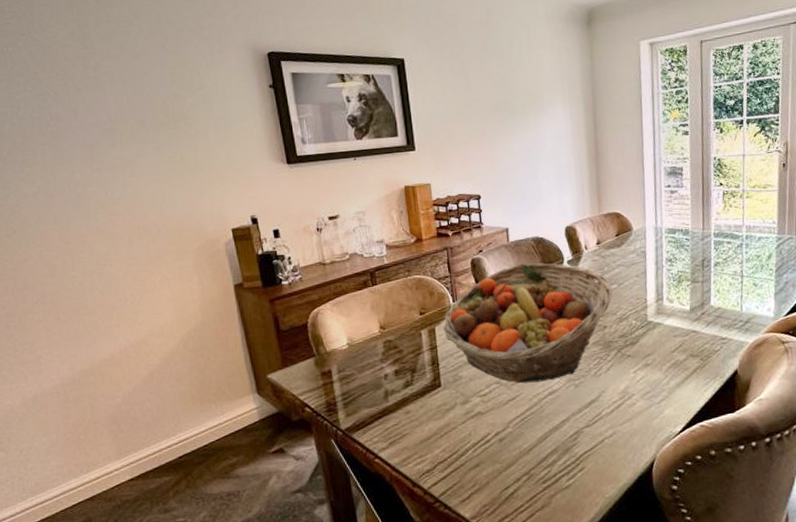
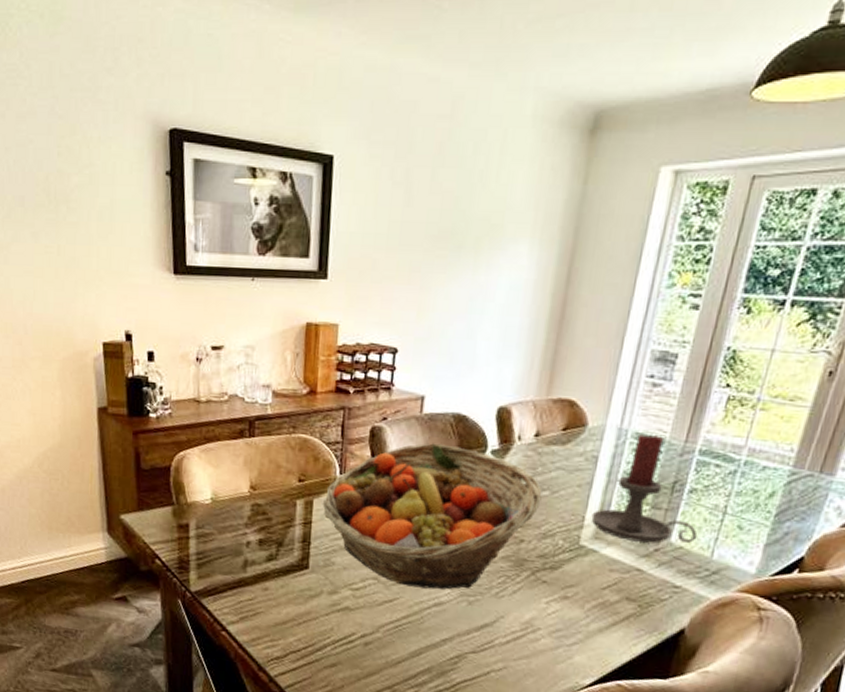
candle holder: none [651,228,728,311] -> present [591,434,698,544]

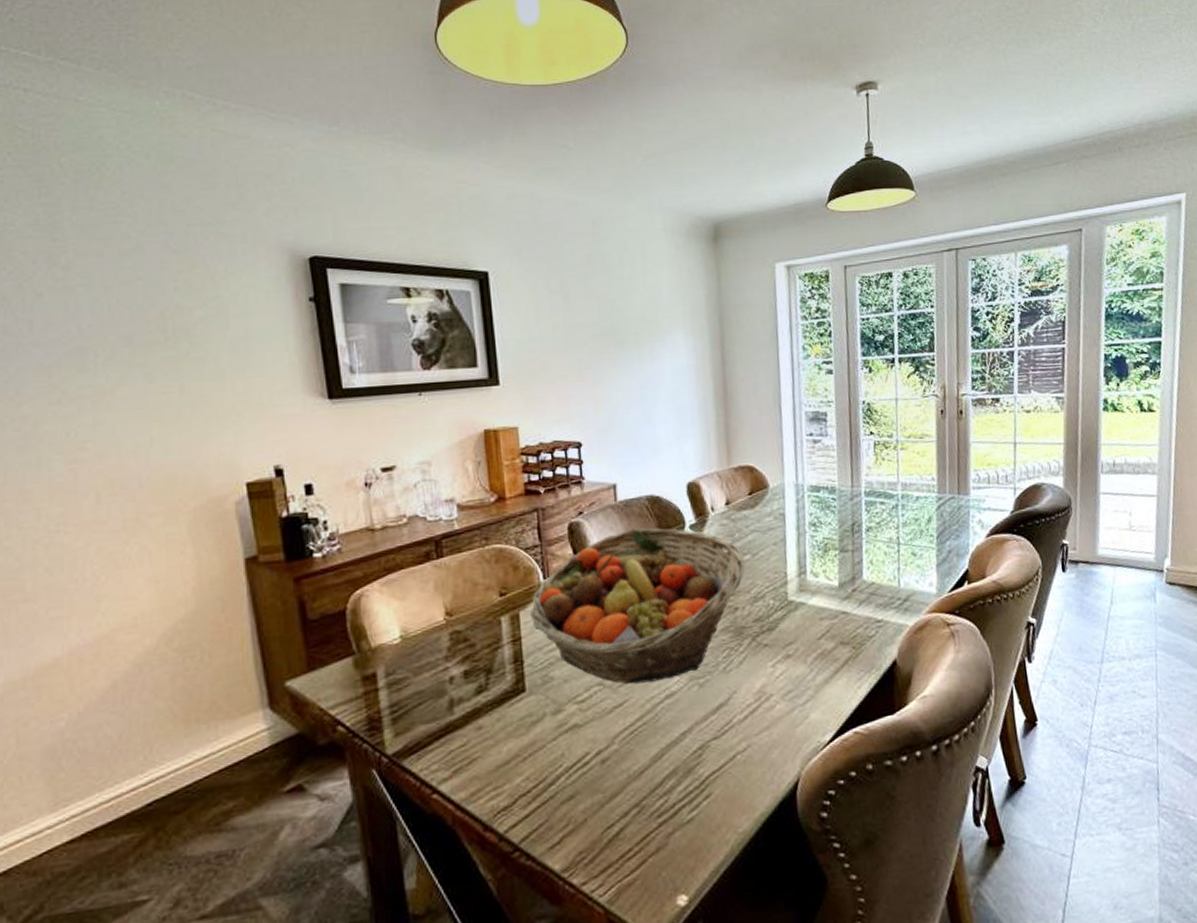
candle holder: present [591,434,698,544] -> none [792,485,883,587]

